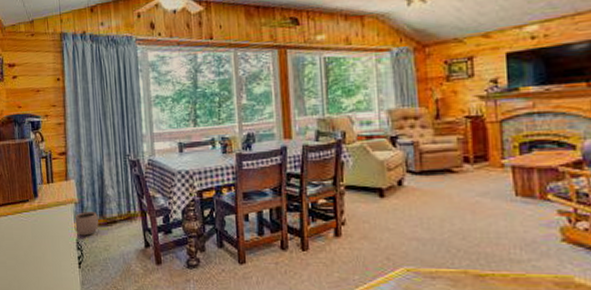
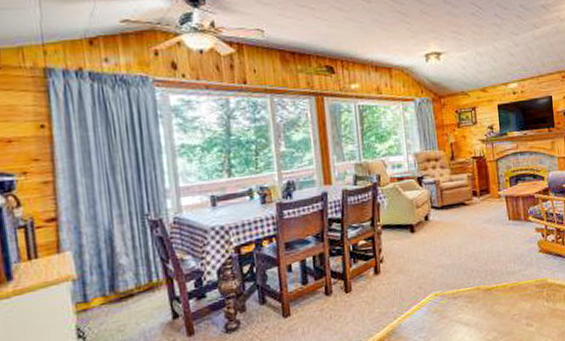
plant pot: present [74,206,99,236] -> none [71,282,108,320]

